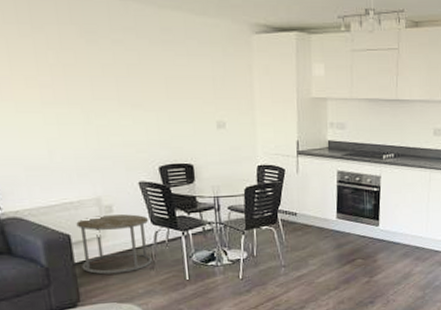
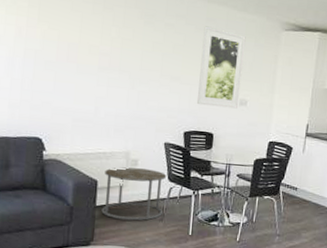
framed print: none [159,38,216,134] -> present [196,26,246,109]

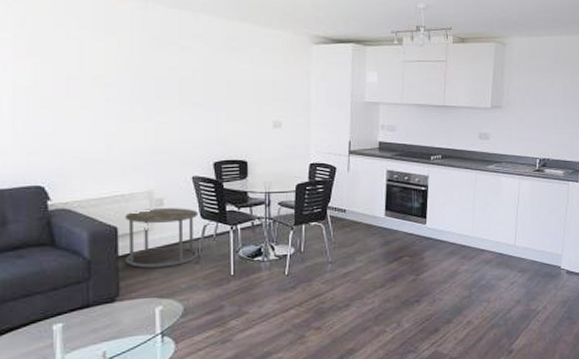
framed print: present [196,26,246,109] -> none [224,45,273,132]

